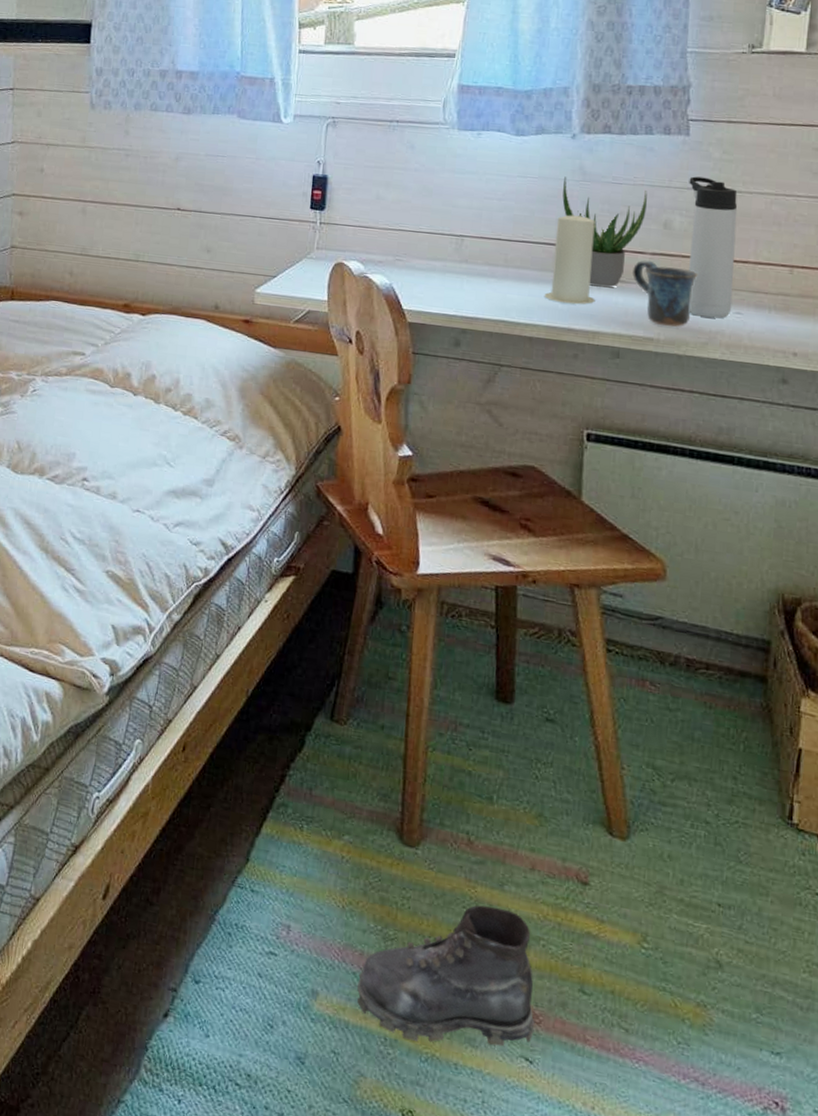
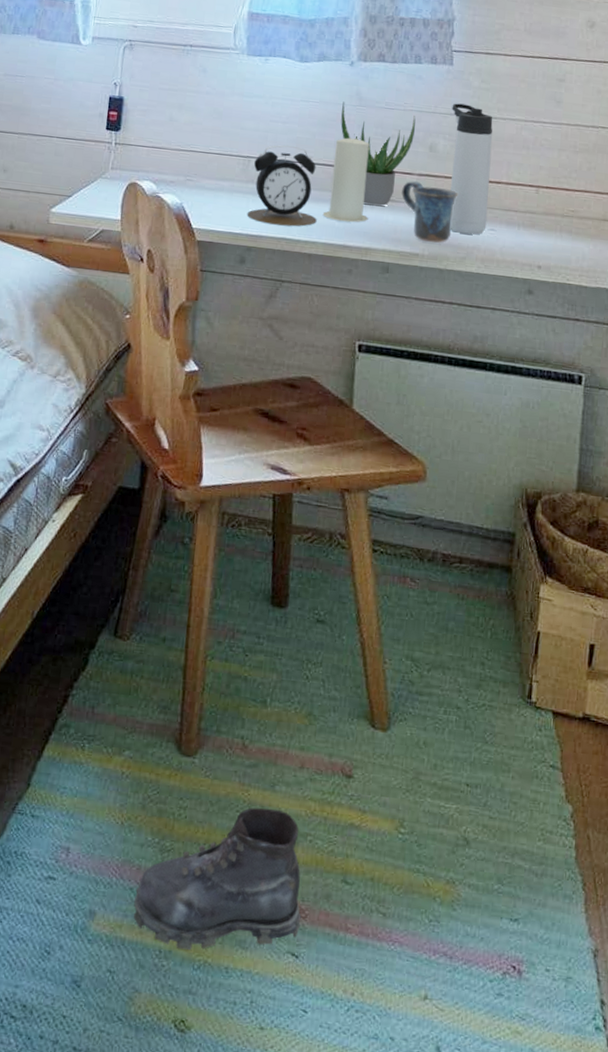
alarm clock: none [461,223,538,309] -> present [246,144,317,227]

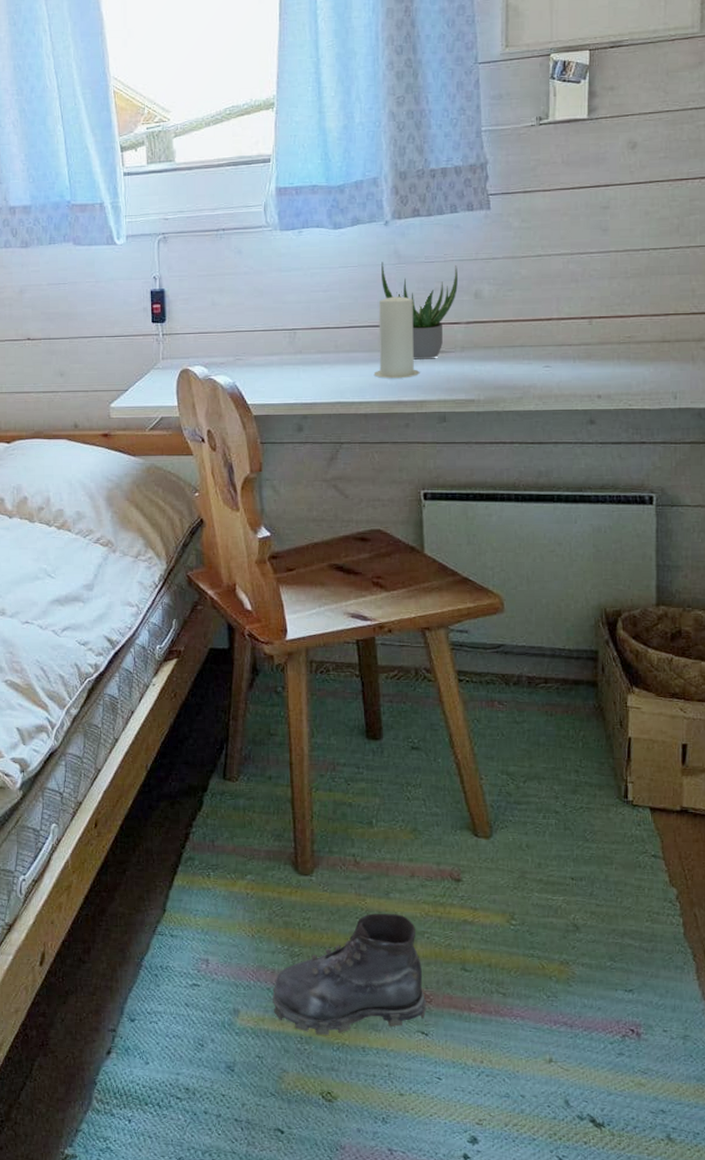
alarm clock: present [246,144,317,227] -> none [299,312,369,391]
mug: present [401,180,459,244] -> none [451,329,509,388]
thermos bottle: present [450,103,493,235] -> none [494,246,541,374]

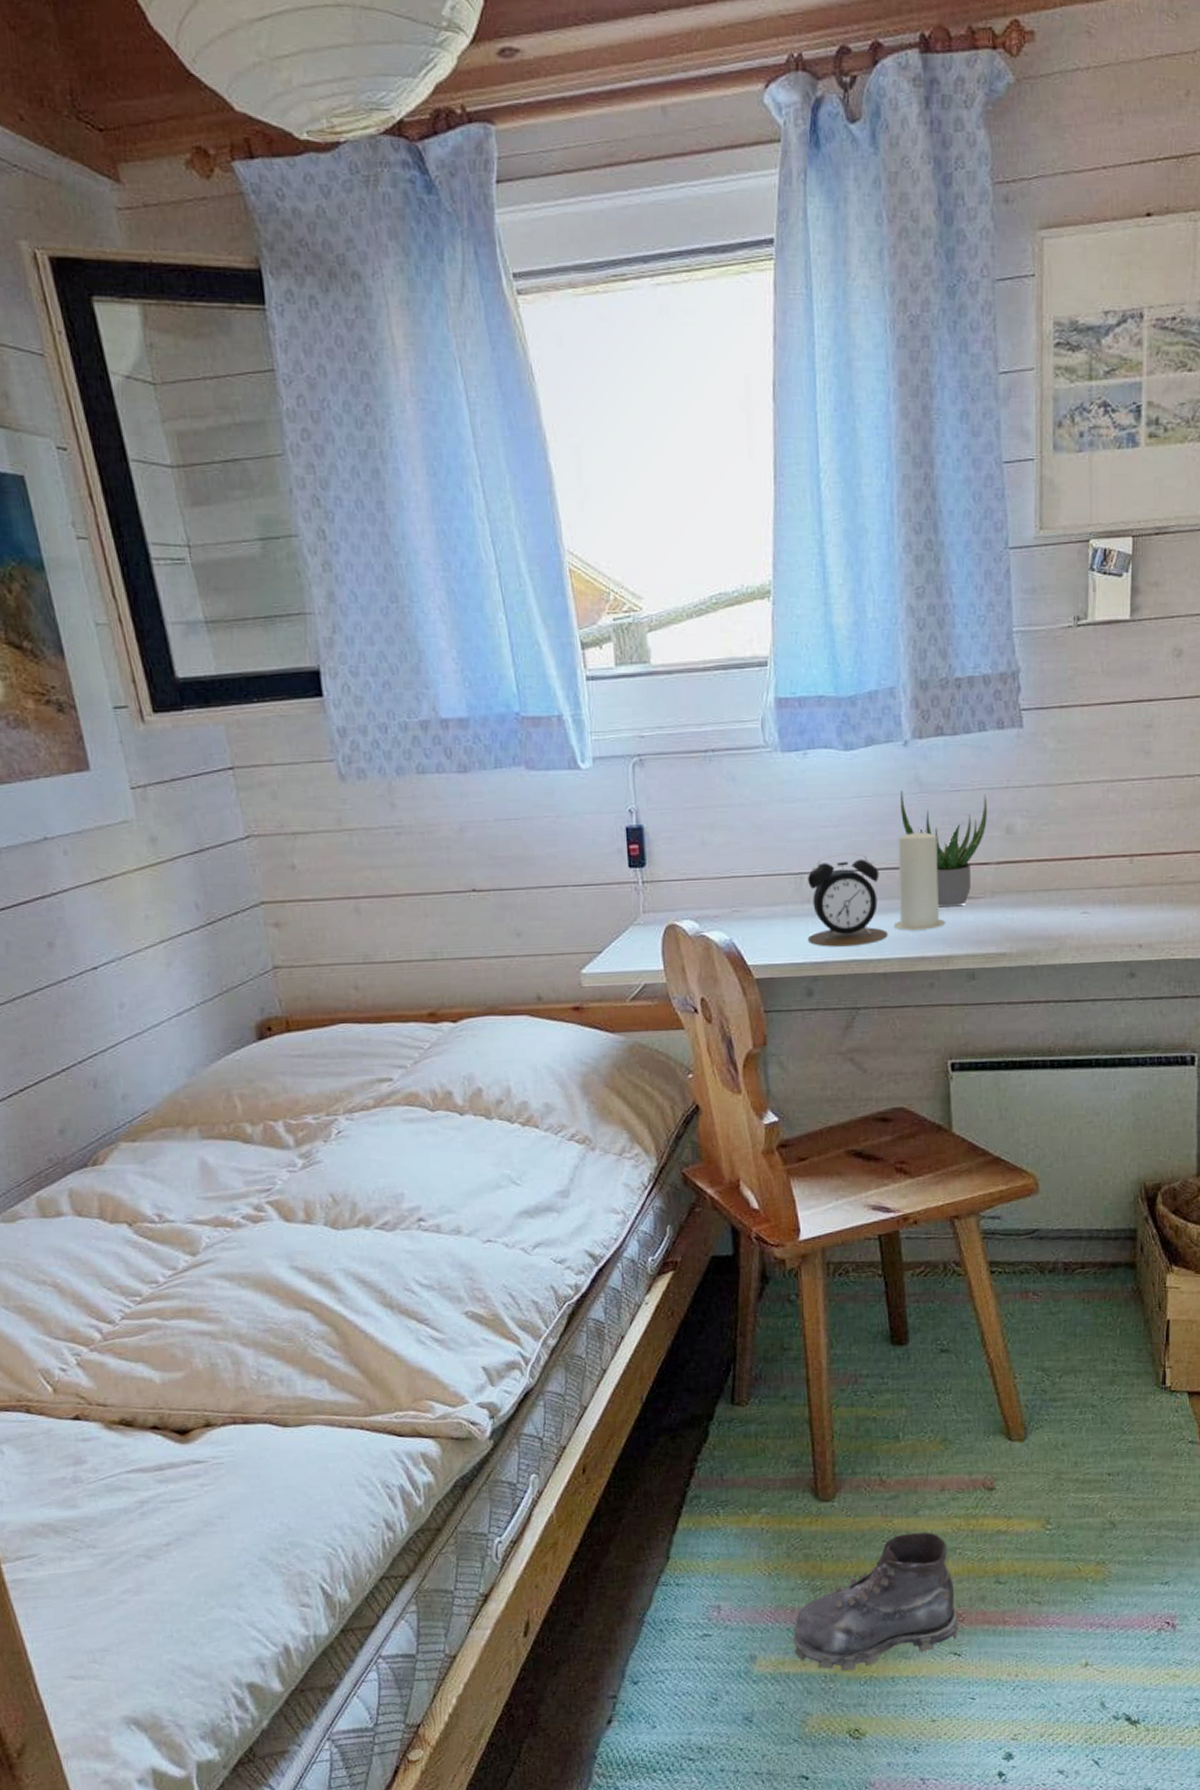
alarm clock: none [299,312,369,391] -> present [807,852,888,947]

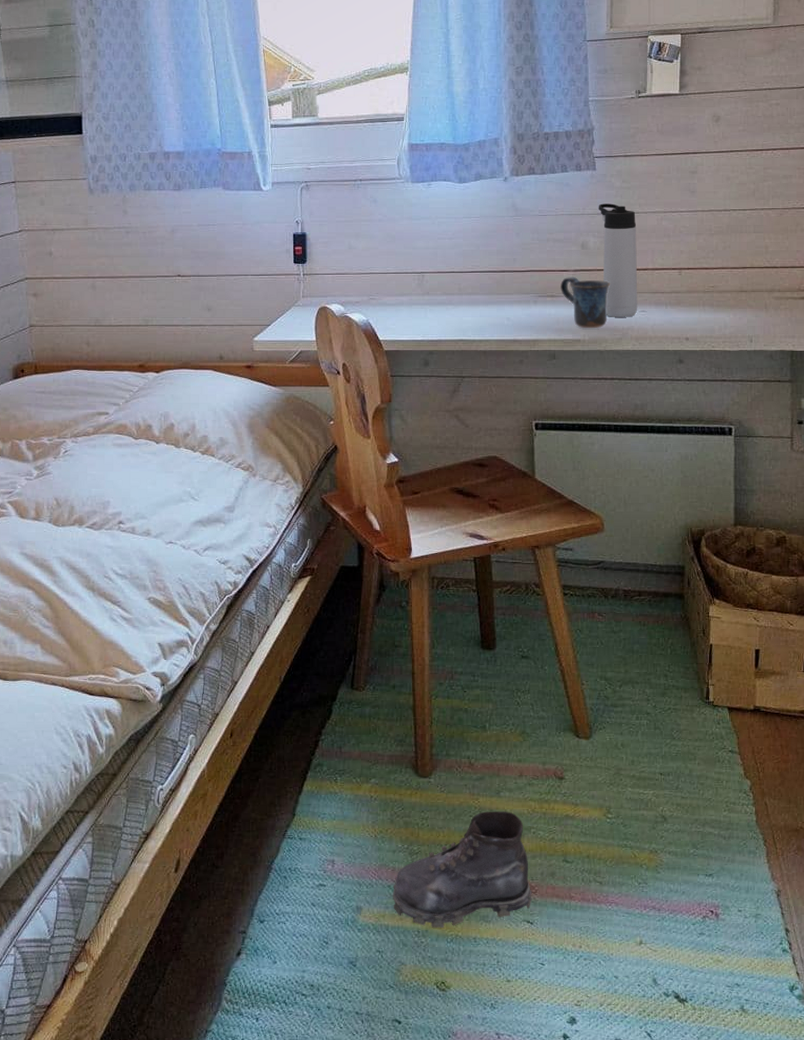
alarm clock: present [807,852,888,947] -> none [426,258,488,329]
candle: present [893,832,946,931] -> none [492,245,533,319]
potted plant: present [900,790,987,907] -> none [501,214,567,302]
mug: none [980,870,1044,939] -> present [561,276,611,329]
thermos bottle: none [1027,772,1078,922] -> present [598,203,638,317]

